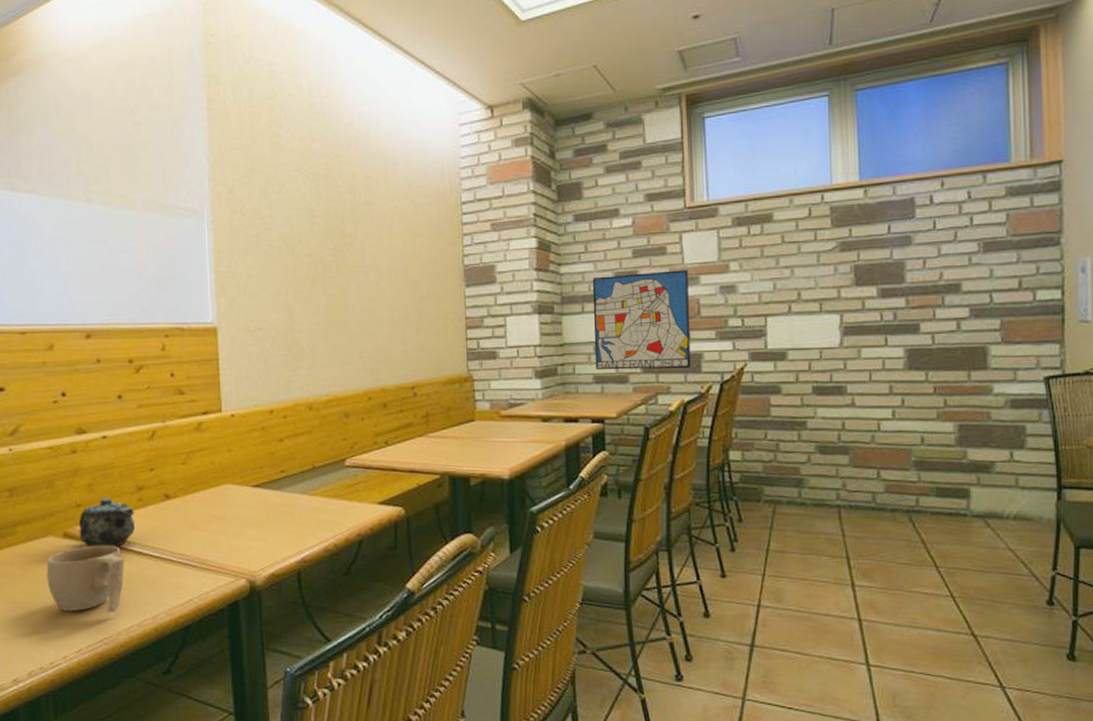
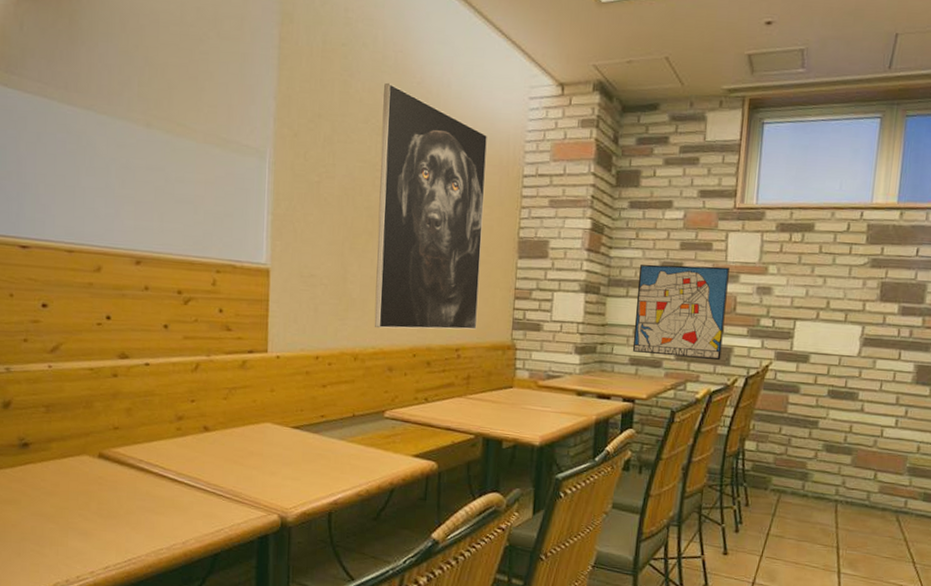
cup: present [46,545,124,613] -> none [79,468,158,535]
teapot: present [78,498,136,548] -> none [114,423,173,472]
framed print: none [313,128,431,375] -> present [374,82,487,330]

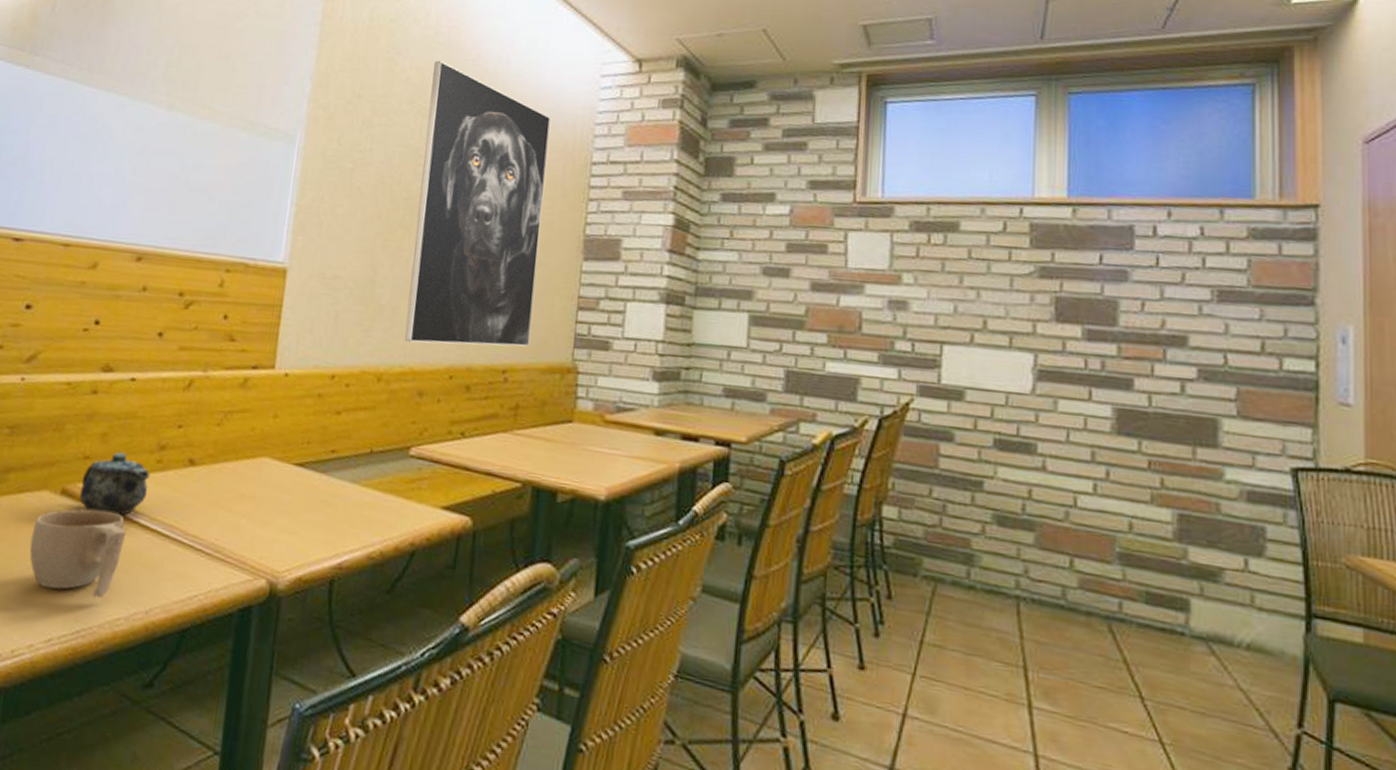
cup: none [79,468,158,535] -> present [29,509,126,599]
teapot: none [114,423,173,472] -> present [79,452,151,516]
wall art: present [632,264,730,361] -> none [726,269,851,395]

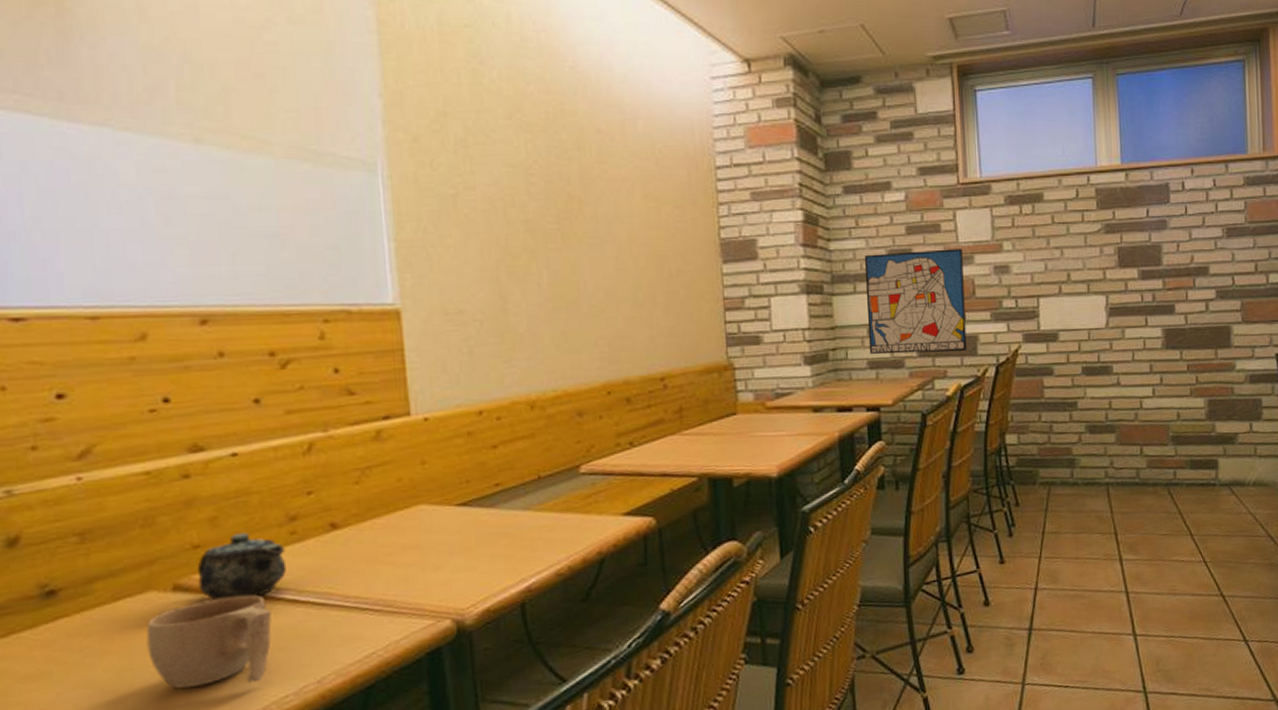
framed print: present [404,60,550,347] -> none [527,68,683,367]
wall art: none [726,269,851,395] -> present [864,248,967,355]

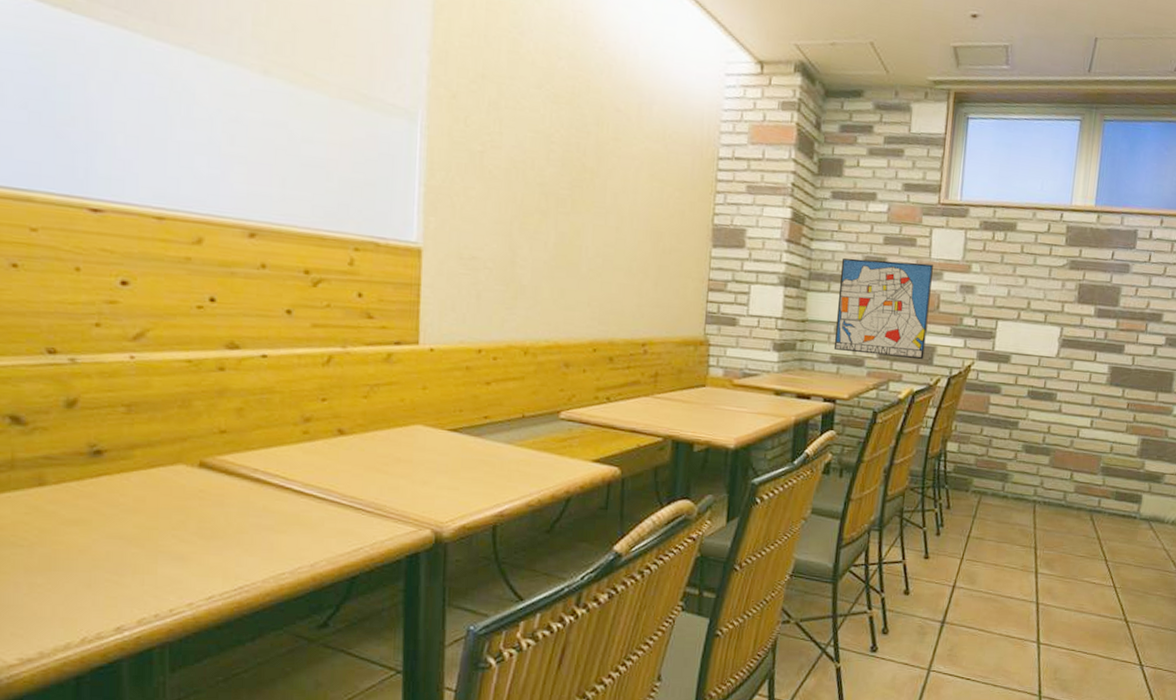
cup: present [146,595,272,689] -> none [172,479,279,558]
teapot: present [196,533,287,601] -> none [220,426,298,484]

